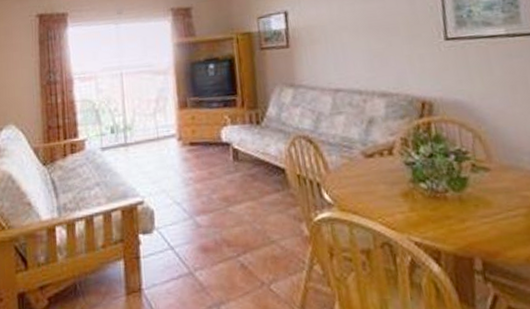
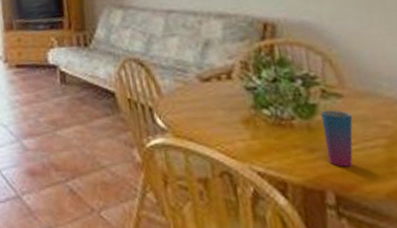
cup: none [471,182,498,235] -> present [321,109,353,167]

